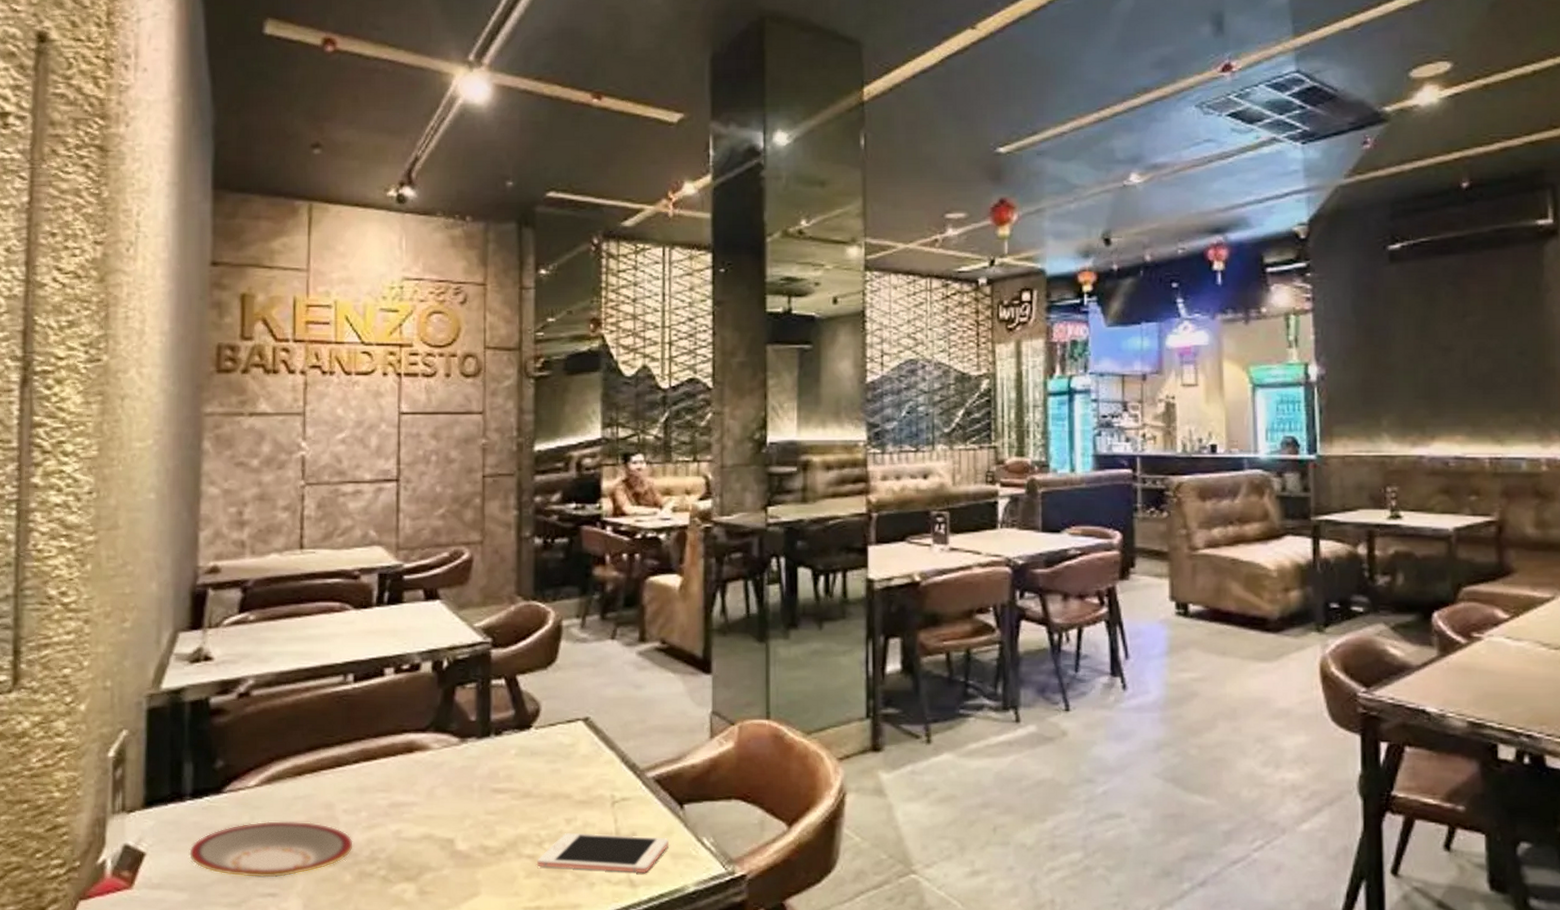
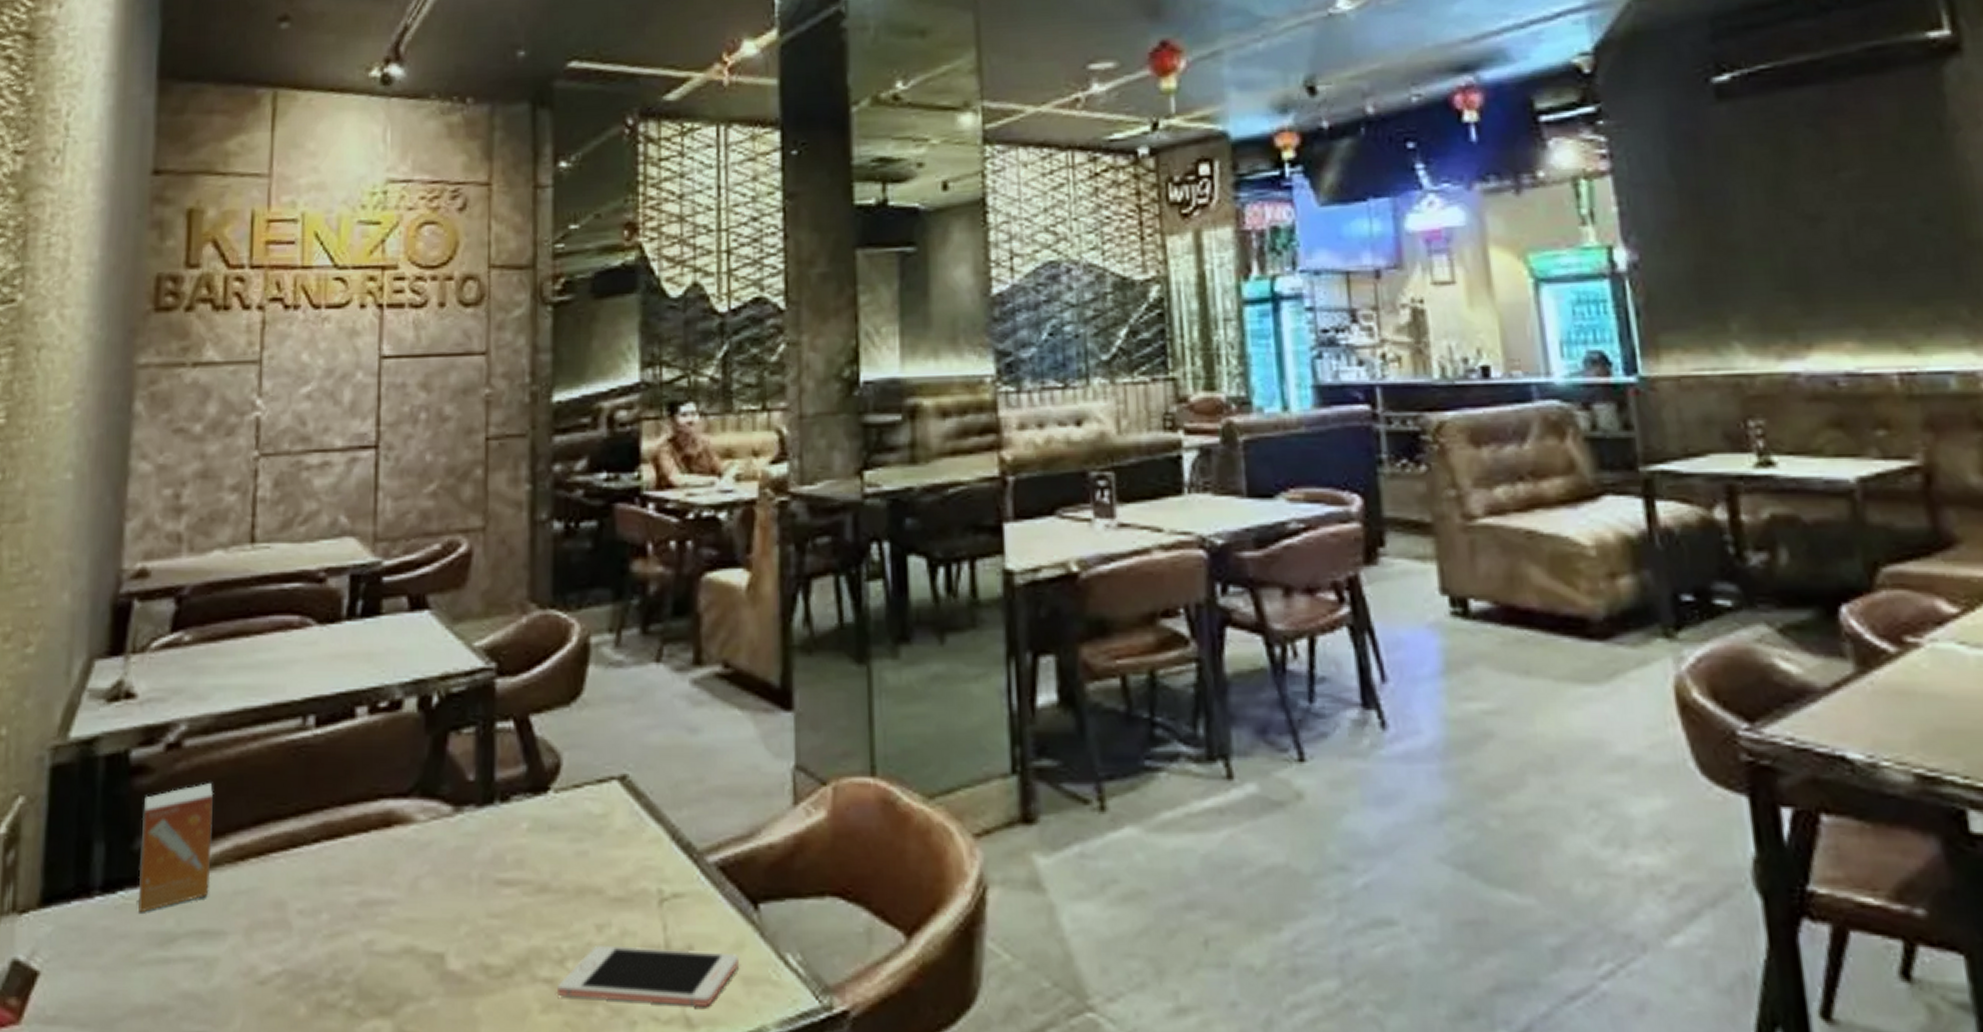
plate: present [189,820,353,879] -> none [96,925,310,1011]
small box: none [220,721,277,812] -> present [138,783,214,913]

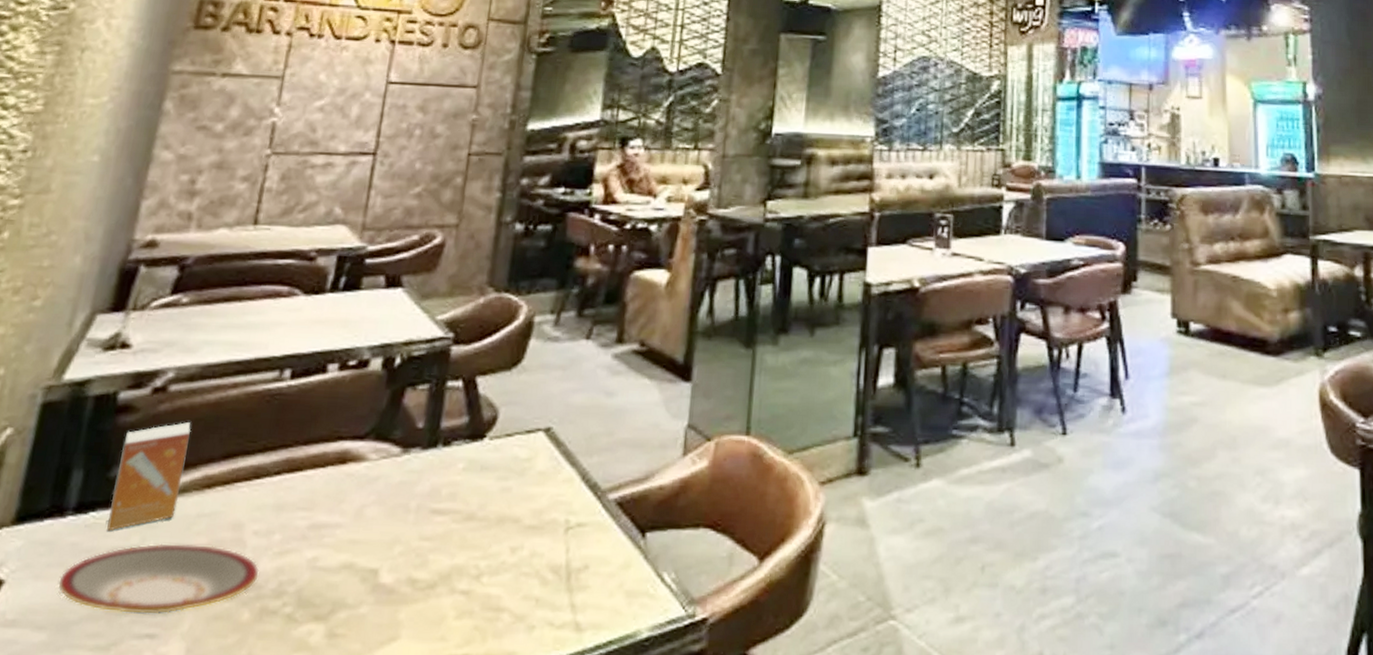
plate: none [96,925,310,1011] -> present [57,543,259,615]
cell phone: present [558,944,739,1008] -> none [471,563,625,615]

